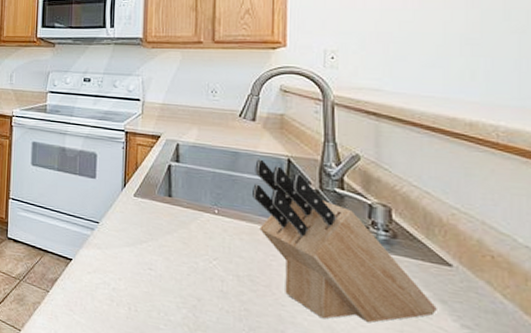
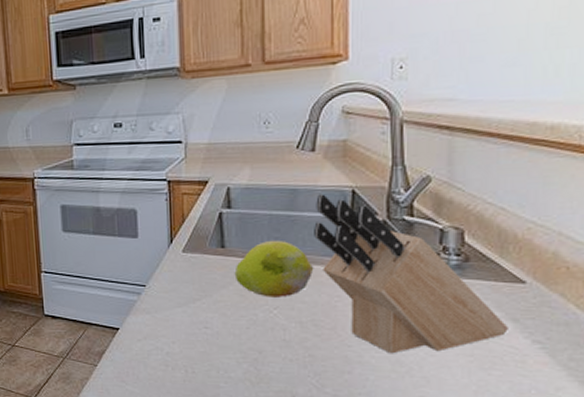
fruit: none [179,195,252,250] -> present [234,240,314,297]

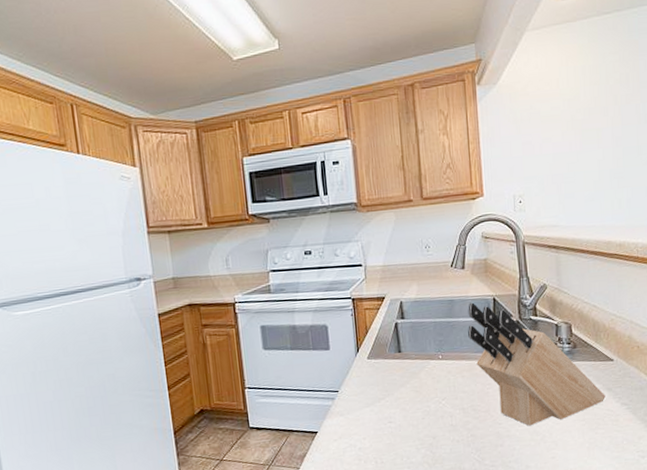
fruit: present [234,240,314,297] -> none [410,342,470,391]

